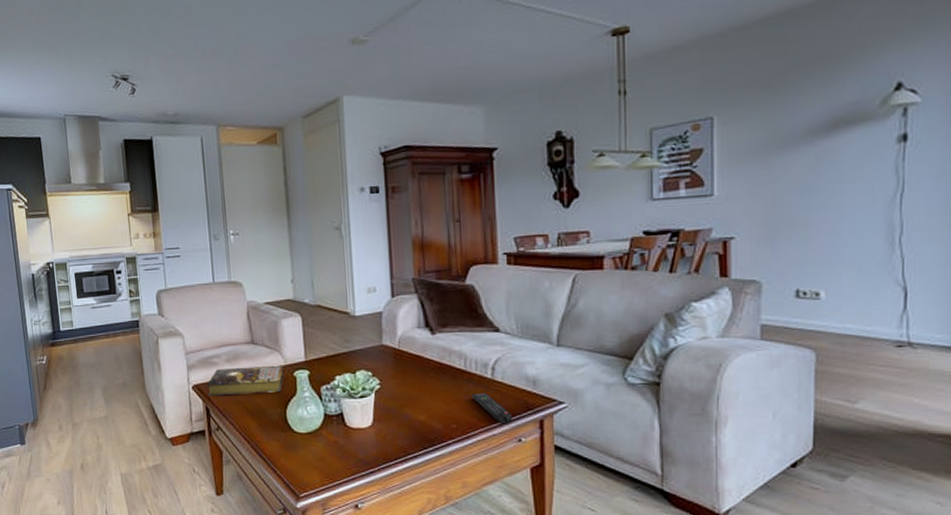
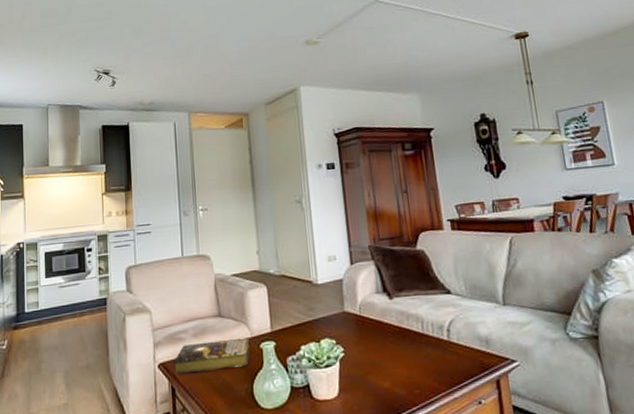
remote control: present [472,393,513,424] -> none [431,355,471,387]

